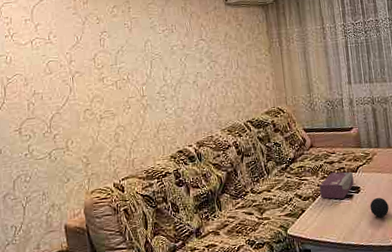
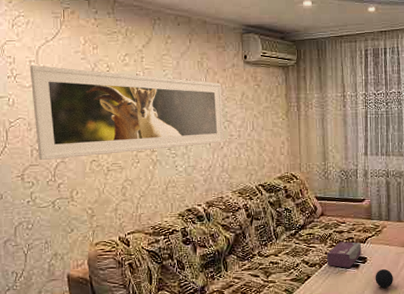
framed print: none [25,23,211,114] -> present [29,65,224,161]

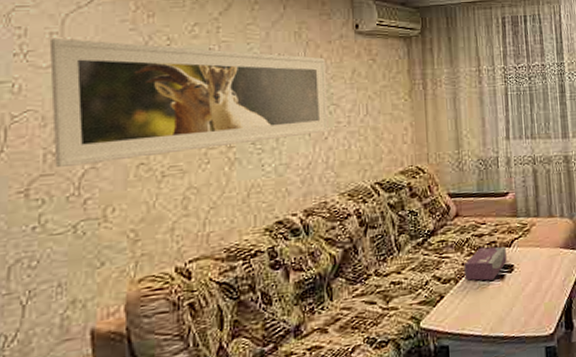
decorative ball: present [375,268,393,288] -> none [524,277,547,302]

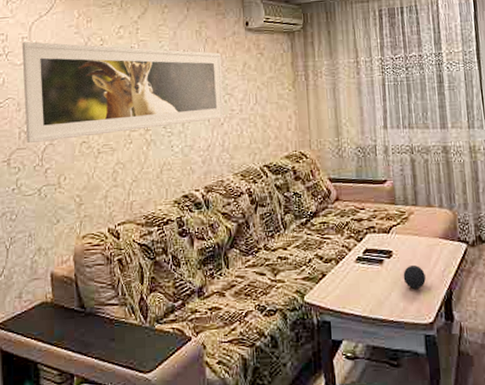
tissue box: present [464,246,507,281] -> none [344,231,385,264]
decorative ball: none [524,277,547,302] -> present [403,264,426,289]

